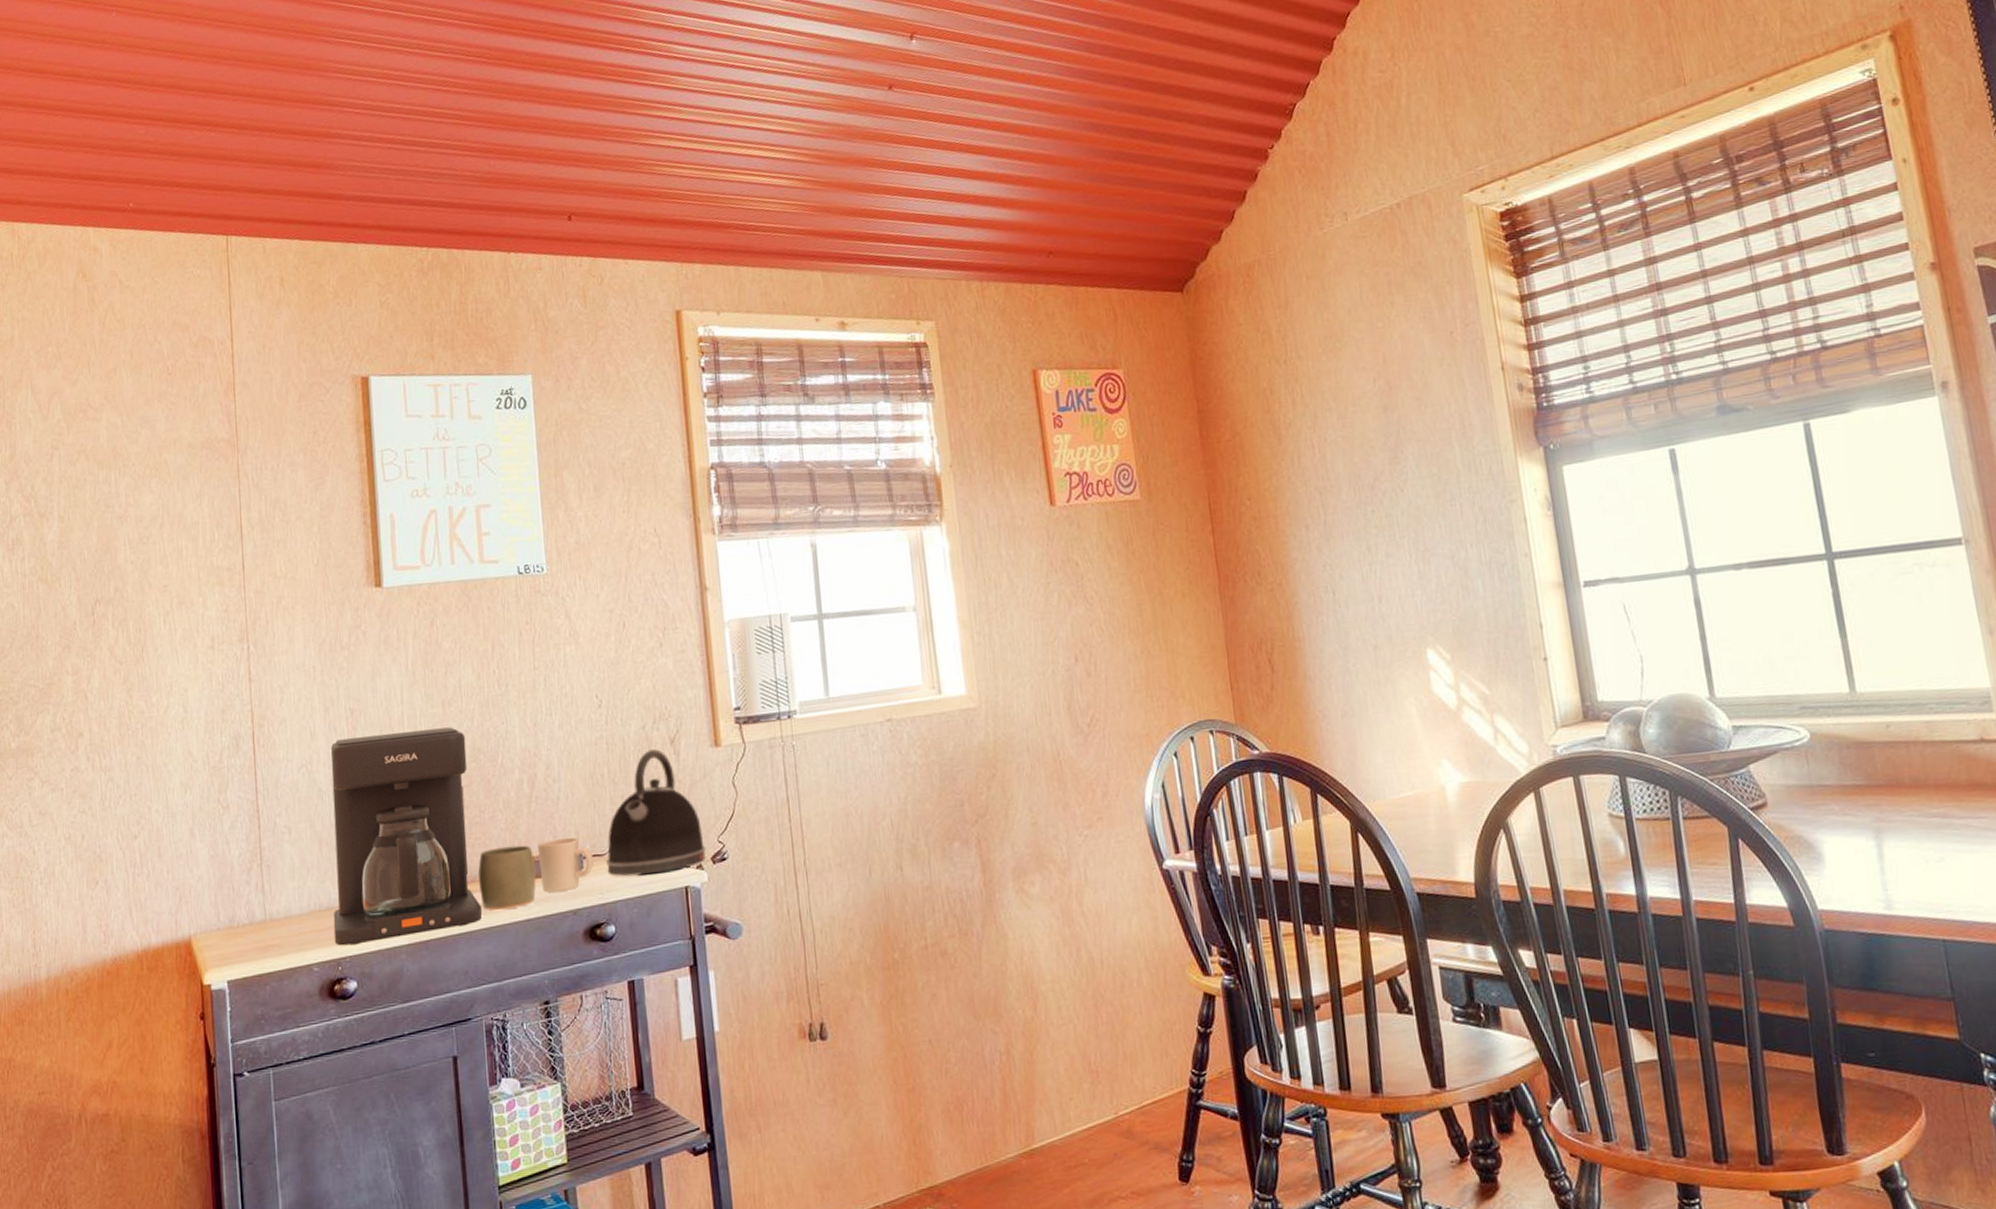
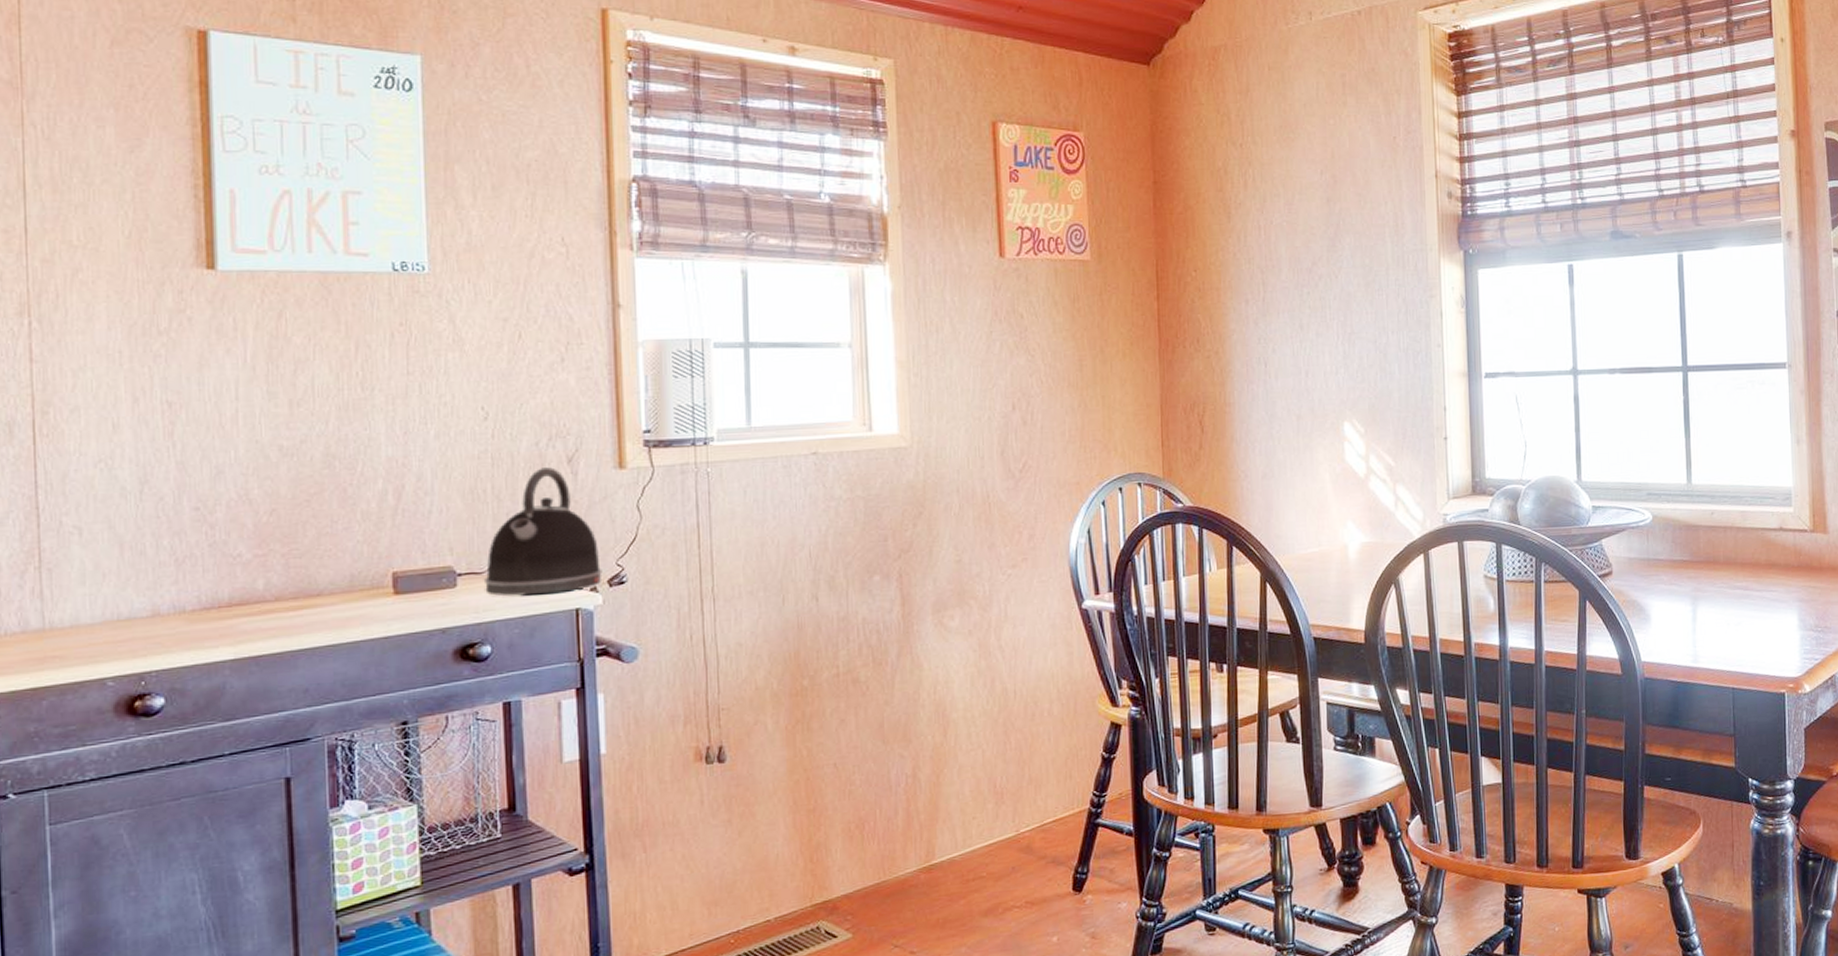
coffee maker: present [330,727,483,946] -> none [135,429,330,660]
mug: present [478,845,536,911] -> none [327,559,399,626]
mug: present [537,837,594,893] -> none [401,554,470,610]

